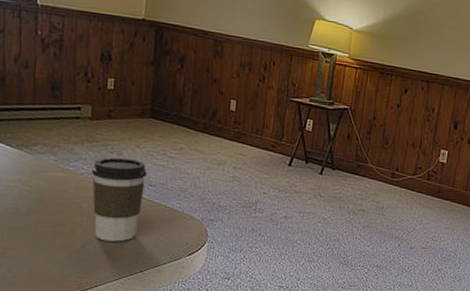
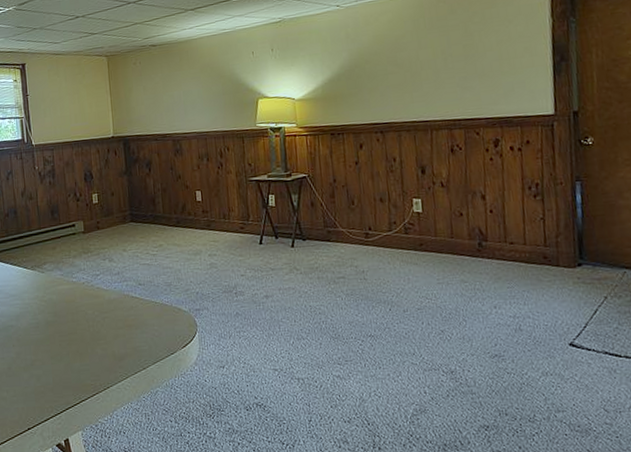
coffee cup: present [92,157,147,242] -> none [91,262,136,343]

